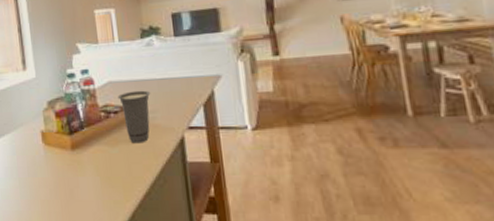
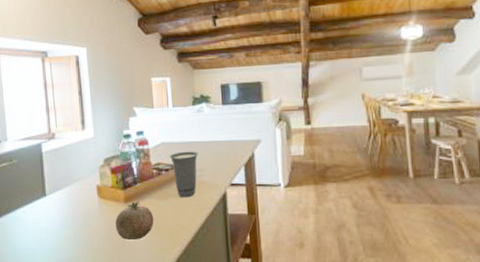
fruit: none [62,148,105,193] -> present [115,201,154,241]

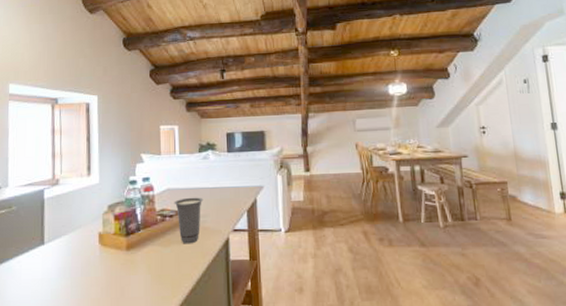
fruit: present [115,201,154,241] -> none [116,248,156,290]

